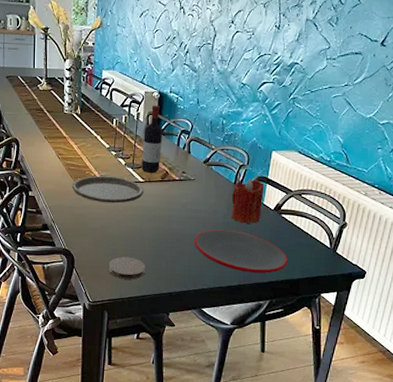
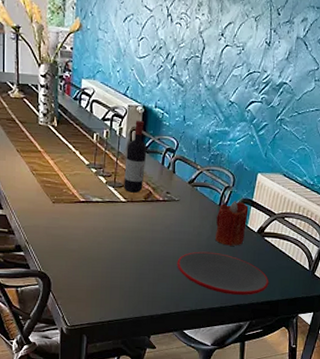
plate: present [71,176,144,204] -> none [47,194,126,224]
coaster: present [108,256,145,280] -> none [87,279,127,303]

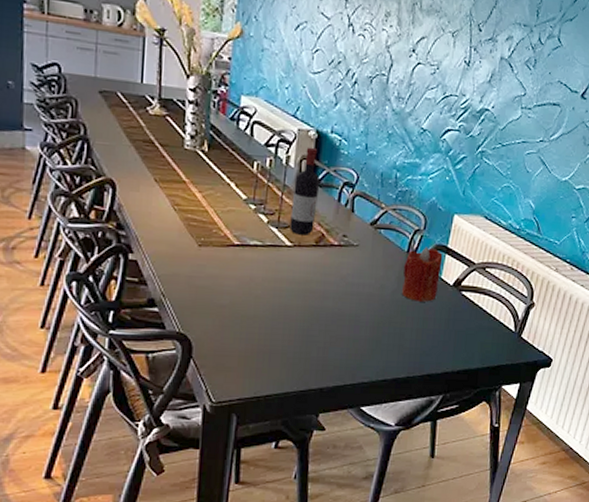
plate: present [177,251,269,295] -> none [354,308,467,363]

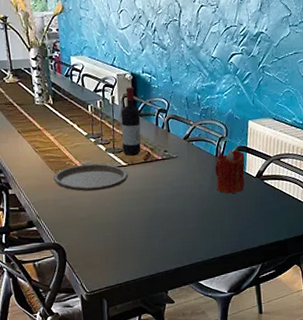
plate: none [191,235,292,273] -> present [53,163,129,192]

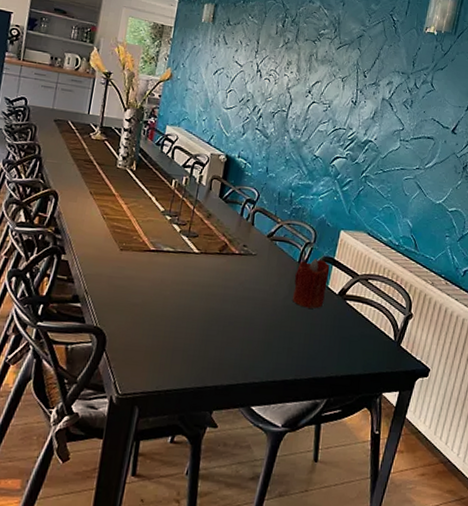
plate: present [53,163,129,192] -> none [114,242,199,276]
wine bottle: present [120,86,141,156] -> none [198,168,227,244]

